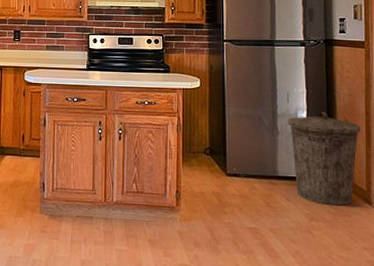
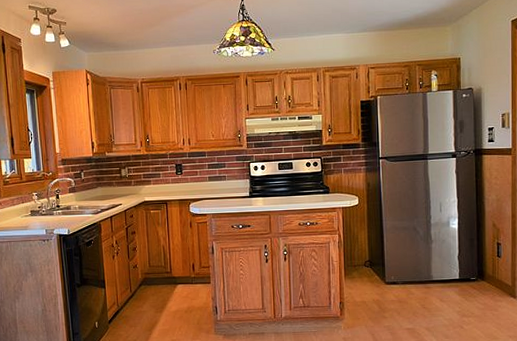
trash can: present [287,111,361,206] -> none [440,217,507,302]

